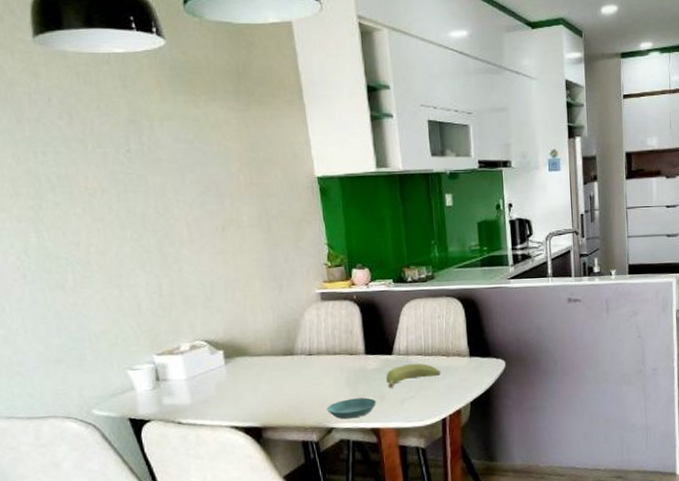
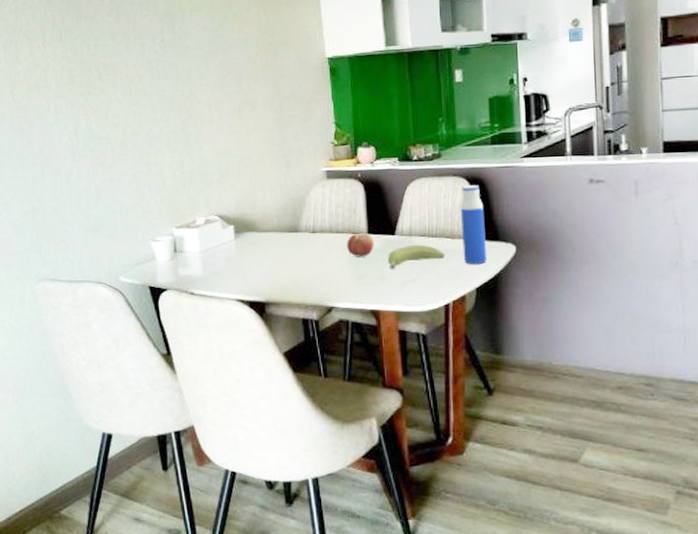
saucer: present [327,397,376,419] -> none [328,278,377,299]
fruit: none [345,354,372,378] -> present [347,234,374,257]
water bottle: none [453,305,480,380] -> present [460,185,488,264]

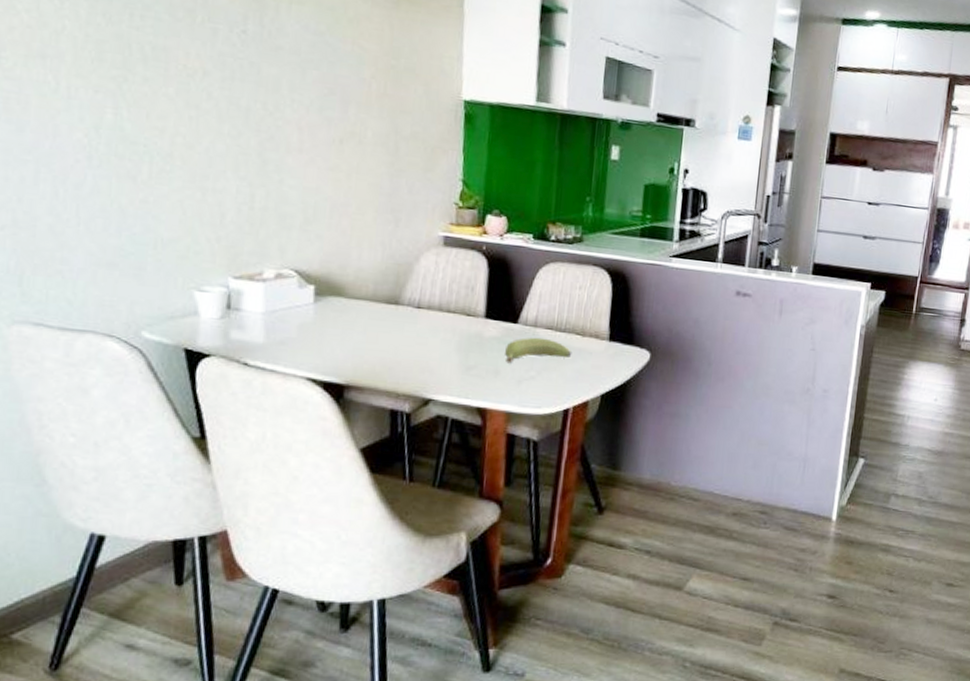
fruit: present [347,234,374,257] -> none [457,316,492,345]
water bottle: present [460,185,488,264] -> none [591,278,622,368]

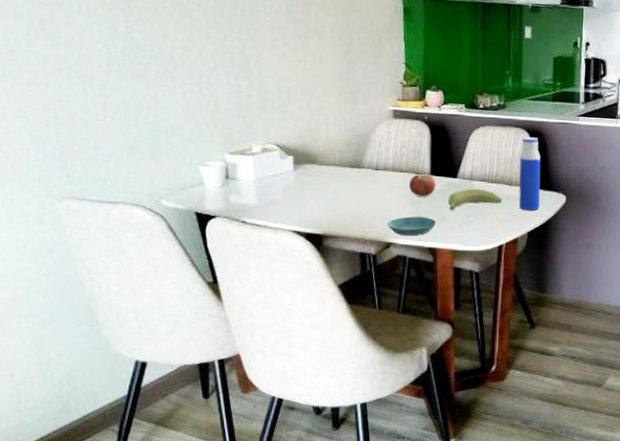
saucer: none [428,367,488,393] -> present [388,216,436,236]
fruit: none [457,316,492,345] -> present [409,174,436,197]
water bottle: none [591,278,622,368] -> present [518,137,541,210]

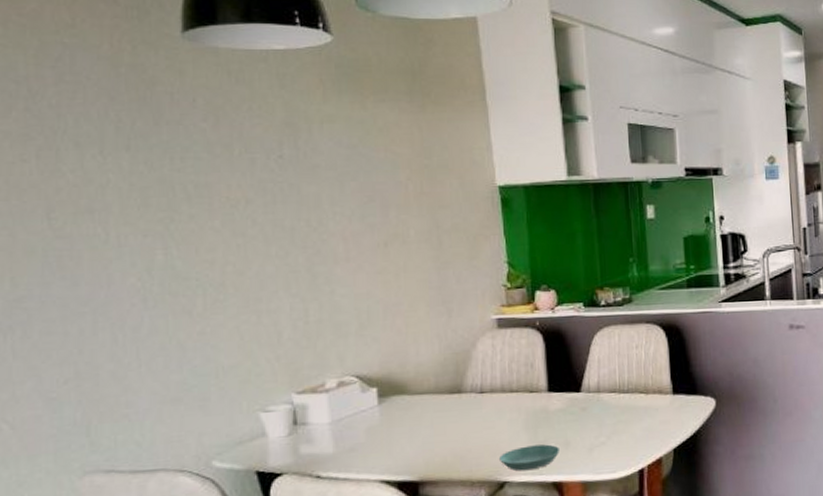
fruit: present [409,174,436,197] -> none [523,392,556,420]
banana: present [448,188,503,211] -> none [572,402,639,433]
water bottle: present [518,137,541,210] -> none [654,333,685,422]

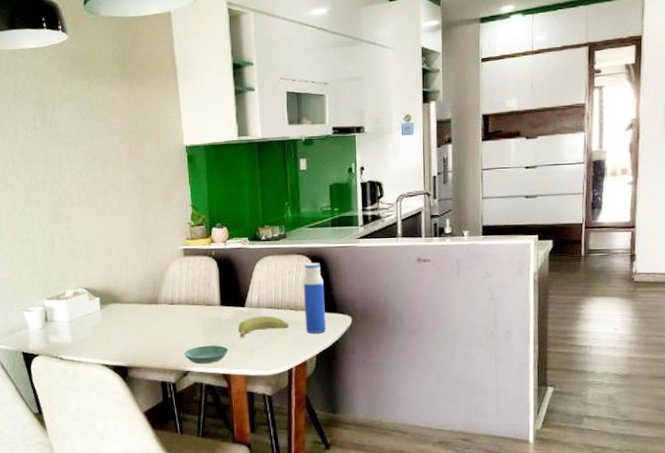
banana: none [572,402,639,433] -> present [238,315,289,338]
water bottle: none [654,333,685,422] -> present [303,263,327,333]

